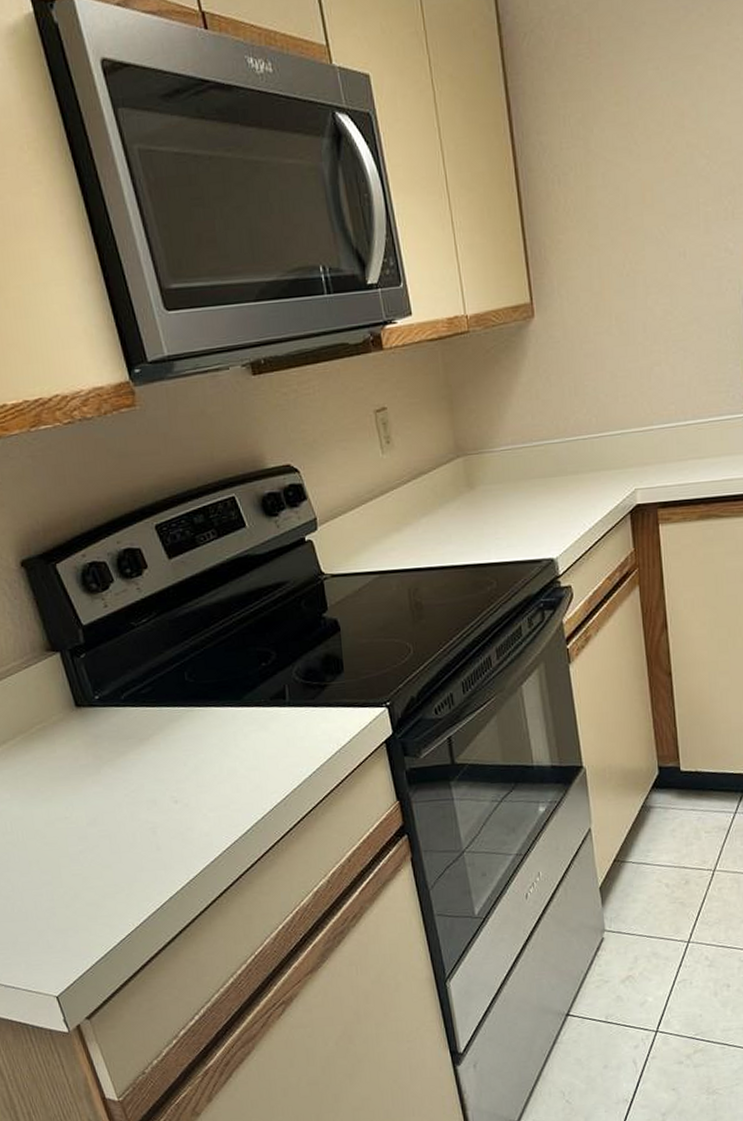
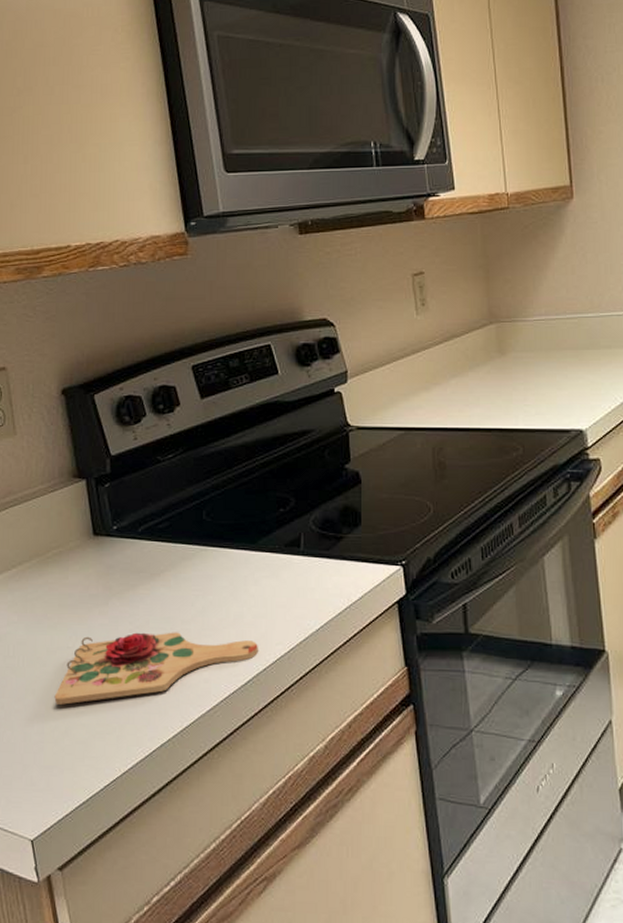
cutting board: none [59,792,256,872] -> present [54,632,259,705]

